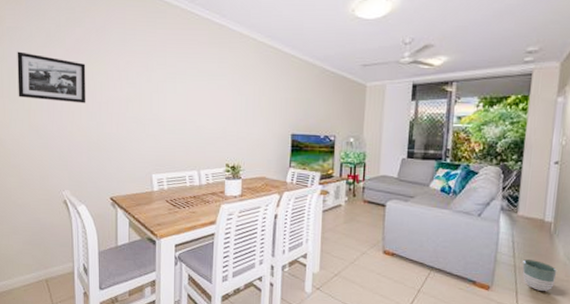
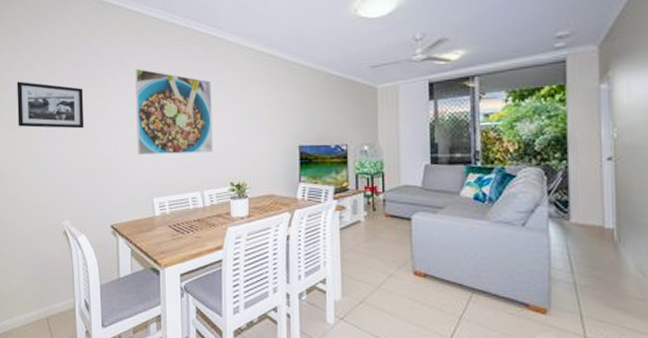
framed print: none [138,48,213,135] -> present [135,68,213,155]
planter: present [522,259,557,291] -> none [584,275,629,313]

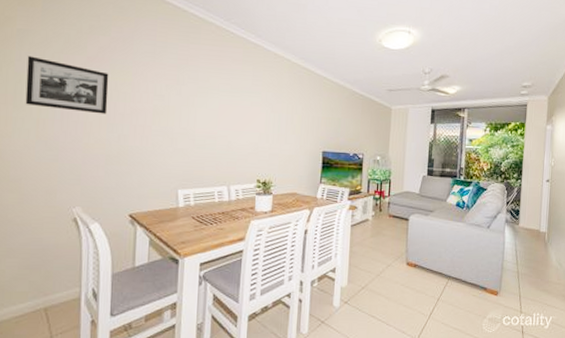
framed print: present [135,68,213,155] -> none [165,61,246,151]

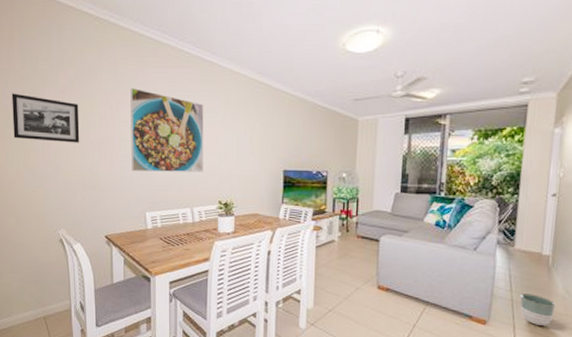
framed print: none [165,61,246,151] -> present [130,87,204,172]
planter: none [524,266,551,294] -> present [520,294,556,325]

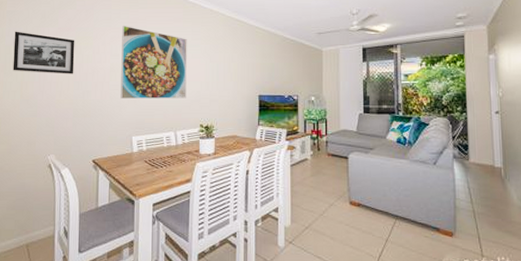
planter: present [520,294,556,325] -> none [481,205,514,235]

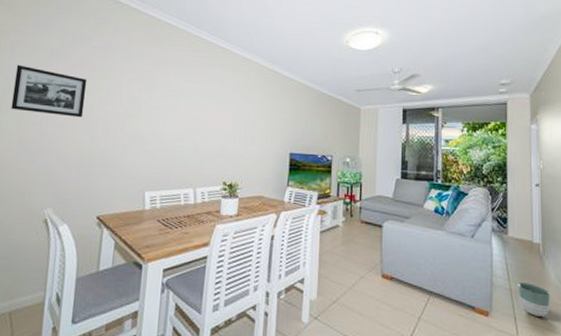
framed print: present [120,25,187,99] -> none [135,66,215,152]
planter: none [481,205,514,235] -> present [518,283,551,316]

